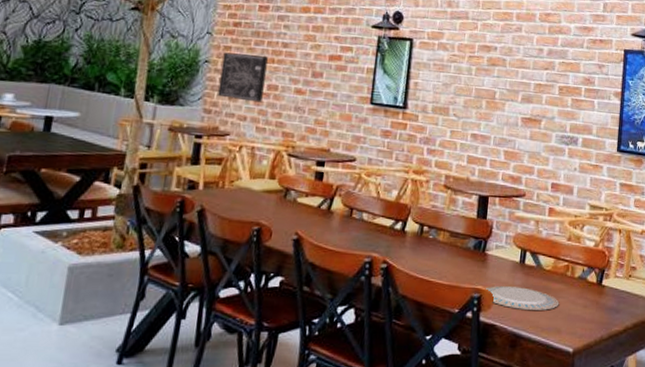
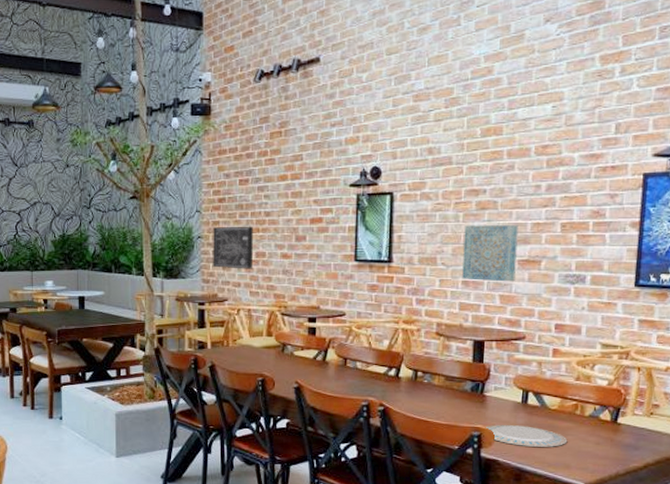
wall art: none [471,79,523,139] -> present [462,224,519,282]

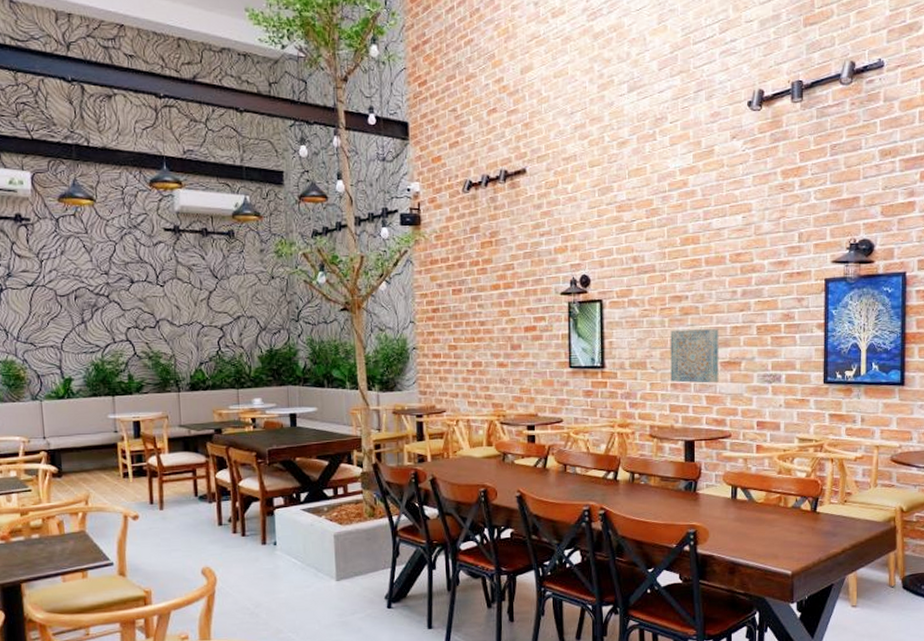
wall art: present [213,226,253,269] -> none [428,335,469,380]
plate: present [486,424,568,447] -> none [701,519,774,540]

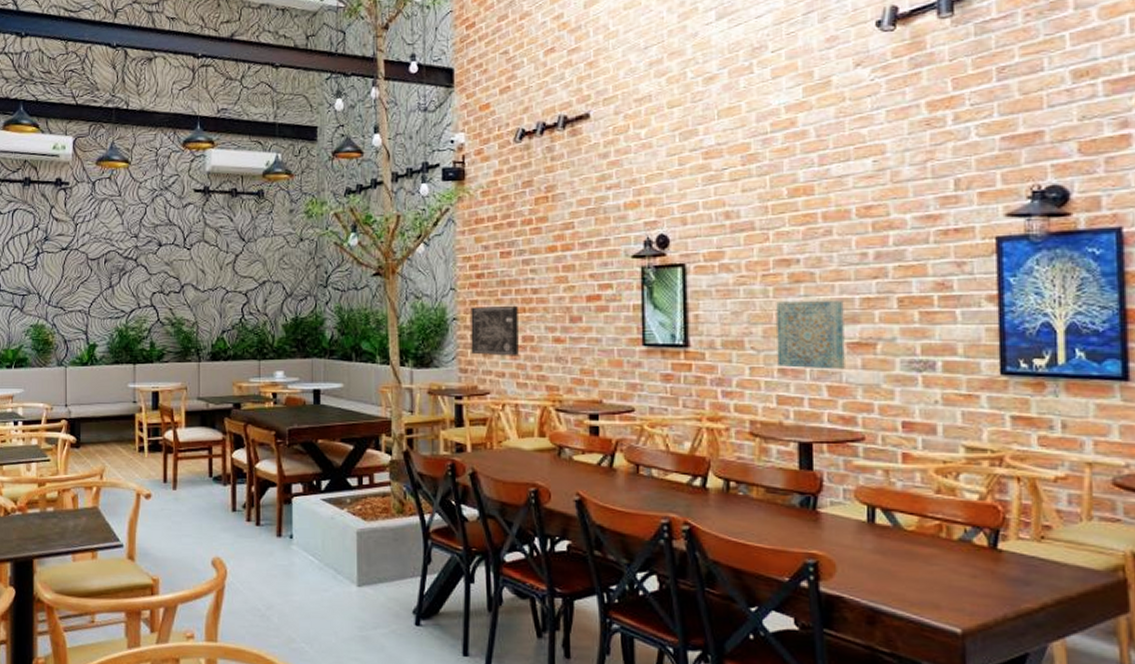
wall art: none [428,335,469,380] -> present [471,305,519,356]

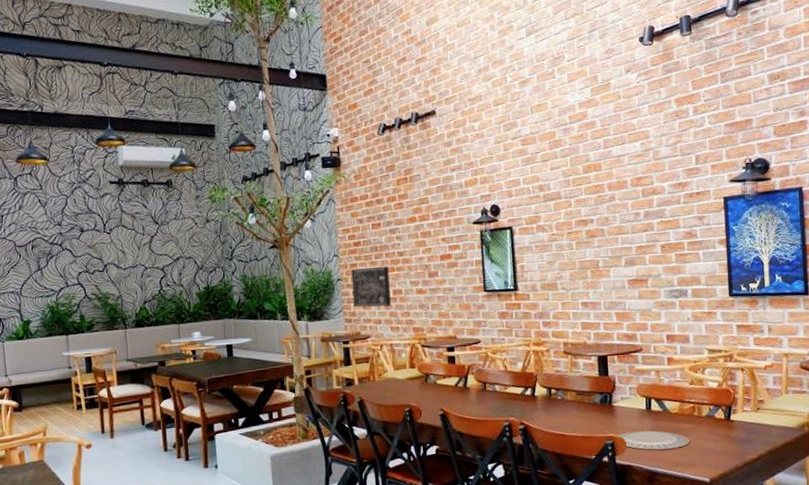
wall art: present [776,299,845,370] -> none [578,248,627,301]
plate: none [823,549,933,581] -> present [618,430,690,450]

